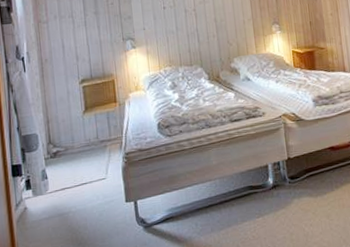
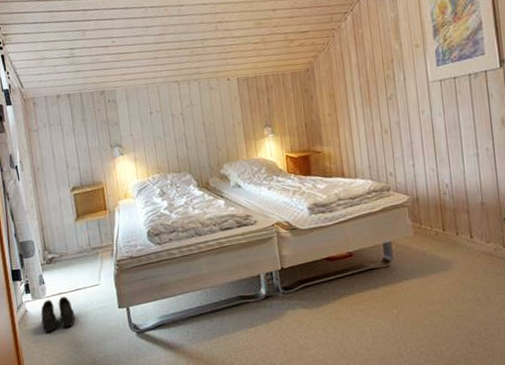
boots: none [42,191,79,230] -> present [41,296,76,332]

